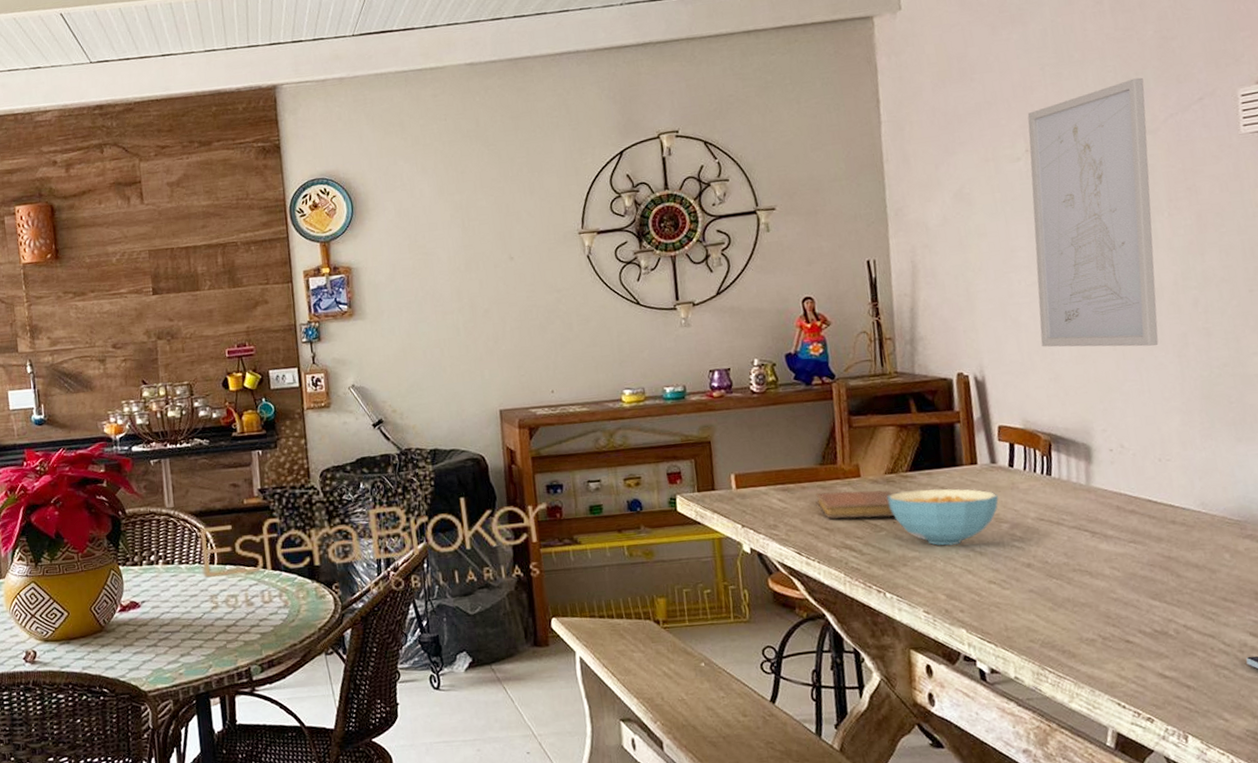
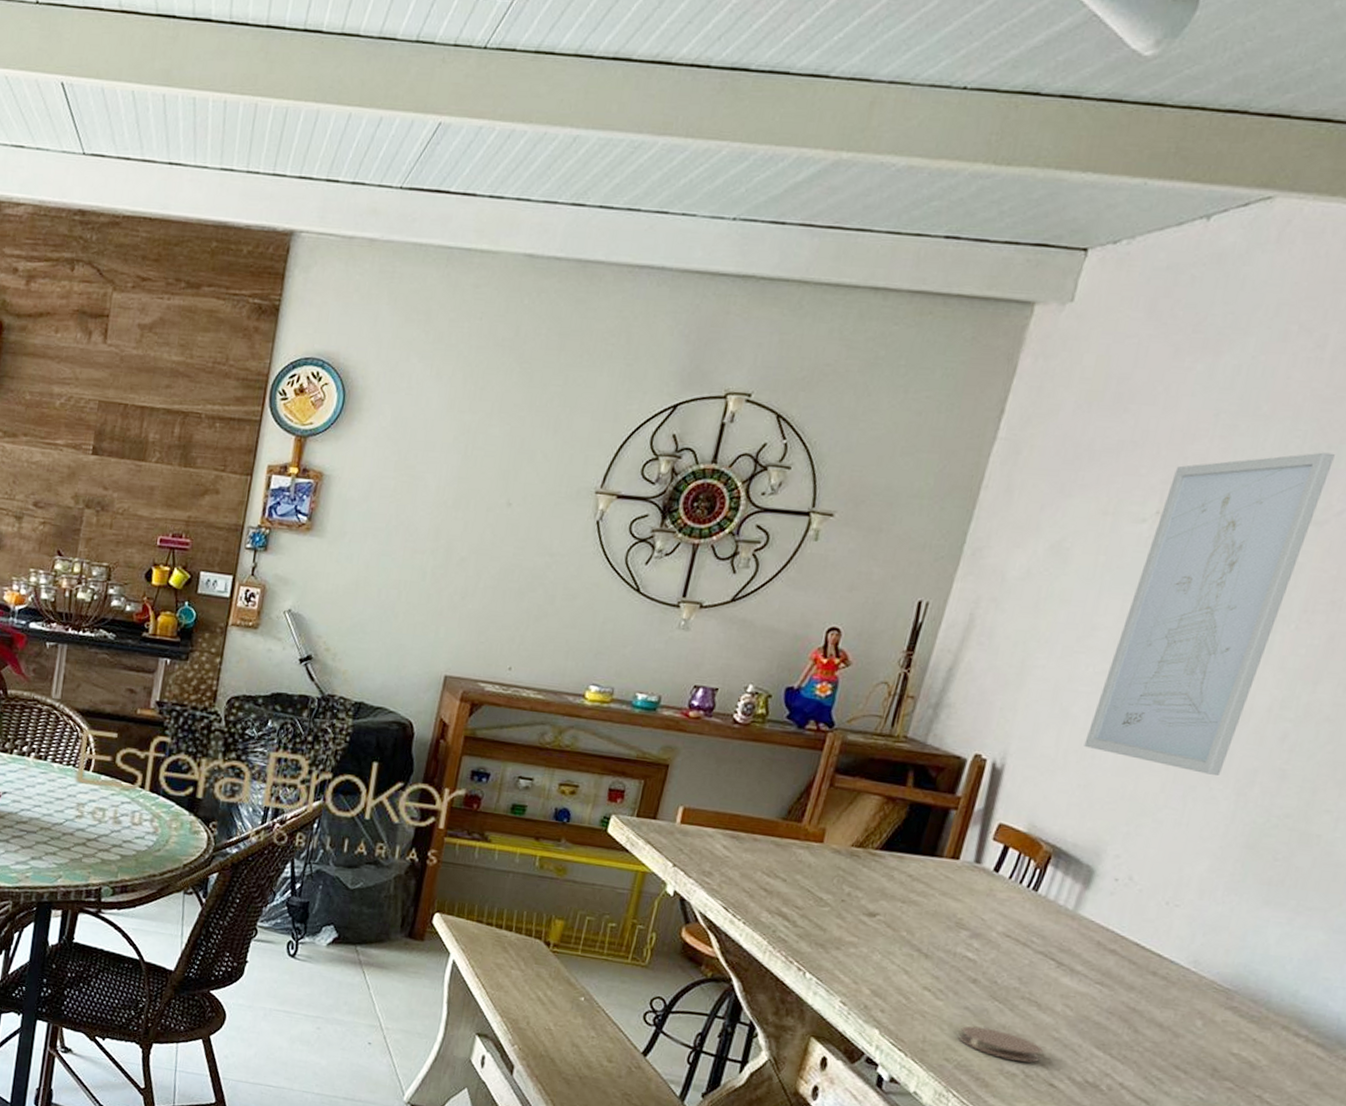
notebook: present [815,490,895,519] -> none [764,848,853,893]
cereal bowl: present [888,489,1000,546] -> none [843,869,970,941]
coaster: none [1033,603,1109,628] -> present [958,1025,1043,1063]

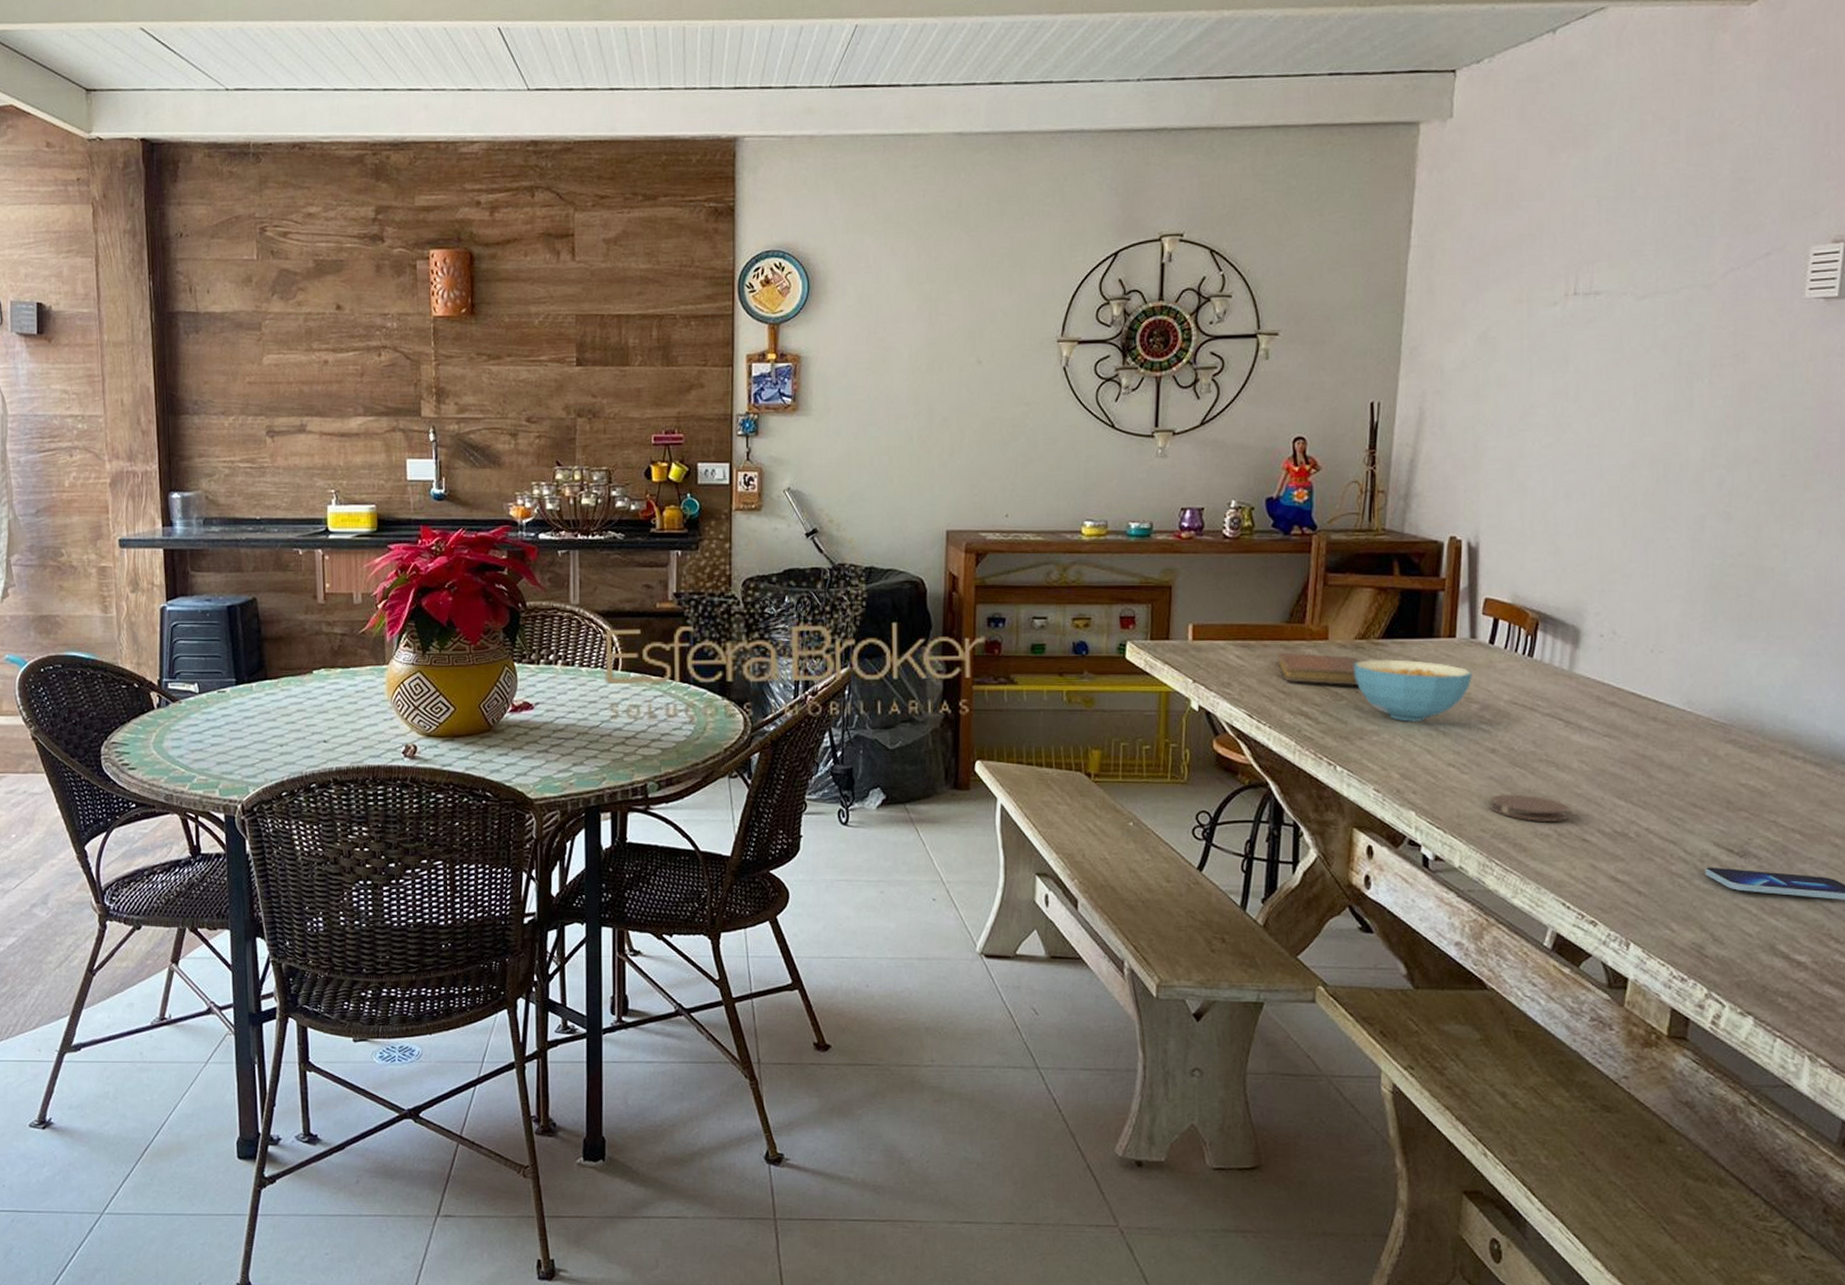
notebook: none [764,848,853,893] -> present [1277,652,1361,685]
cereal bowl: none [843,869,970,941] -> present [1354,659,1474,722]
wall art: present [1084,452,1335,776] -> none [1546,223,1708,526]

